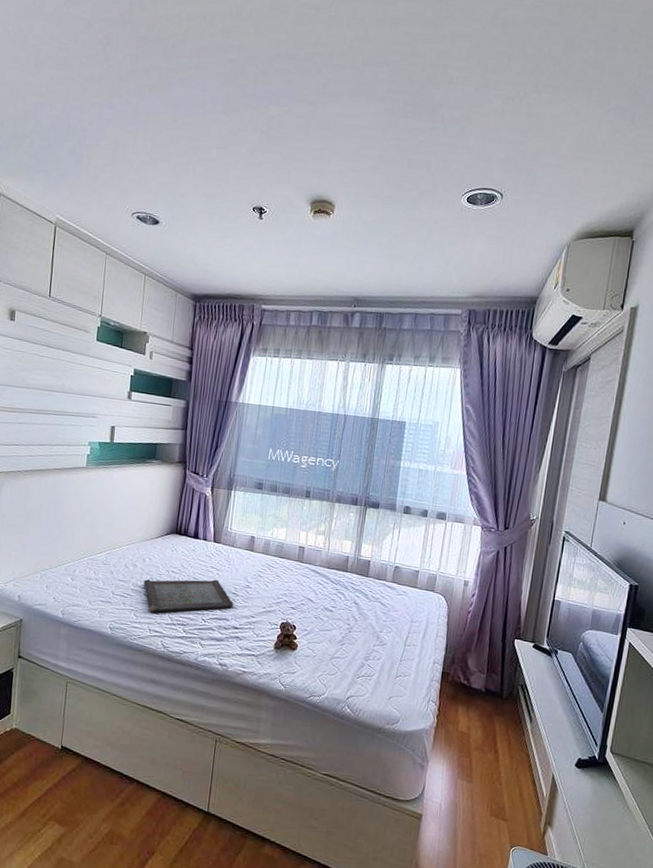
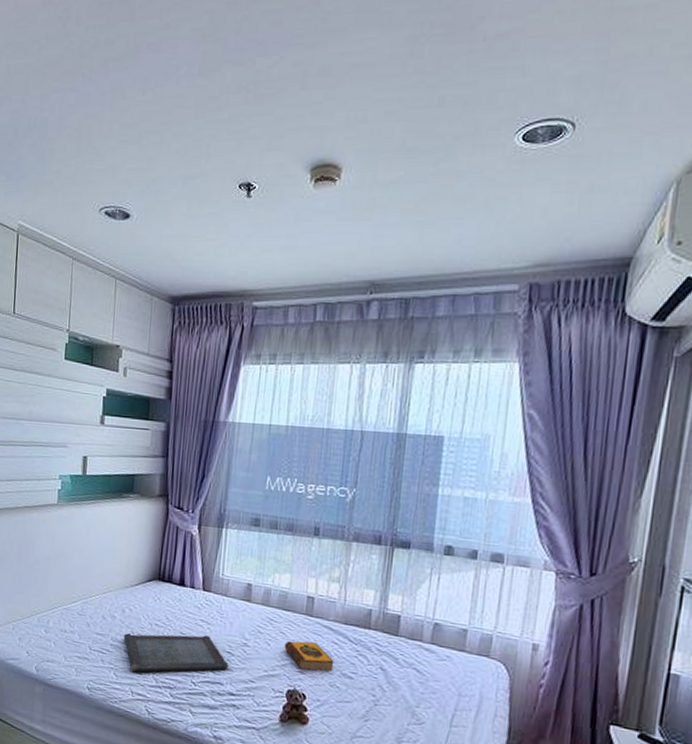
hardback book: none [279,582,319,607] -> present [284,640,334,672]

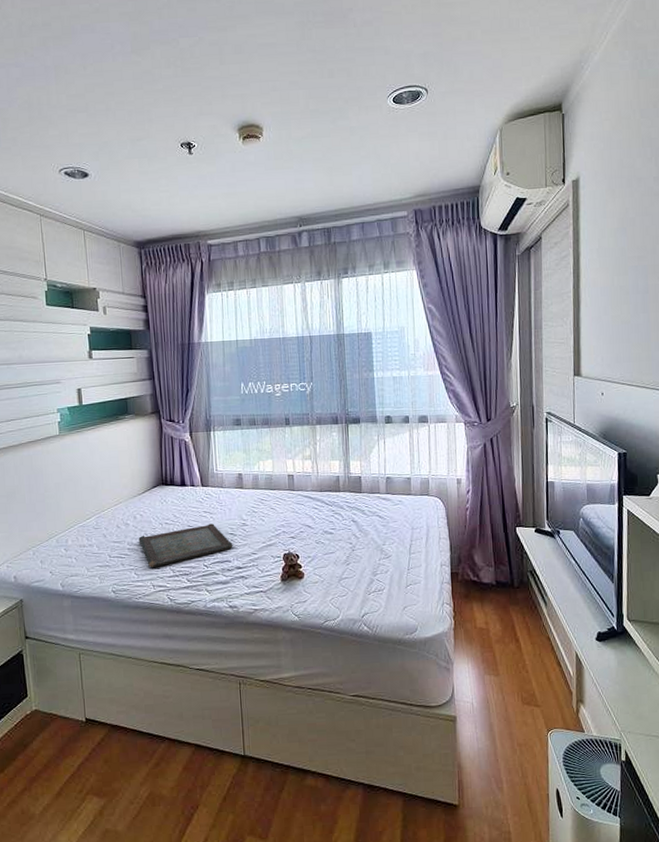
hardback book: present [284,640,334,672] -> none [276,511,317,536]

